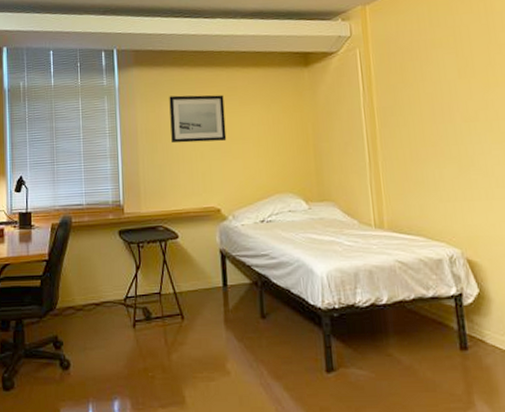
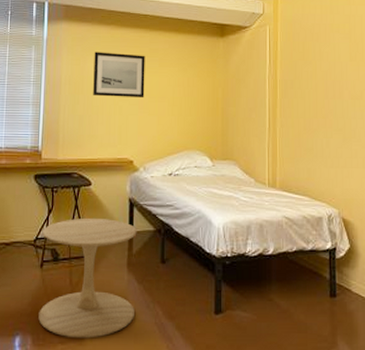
side table: none [131,272,237,402] -> present [38,217,137,338]

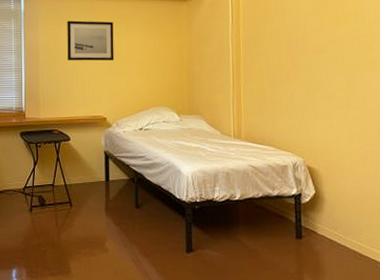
side table: present [38,217,137,338] -> none [29,168,114,272]

